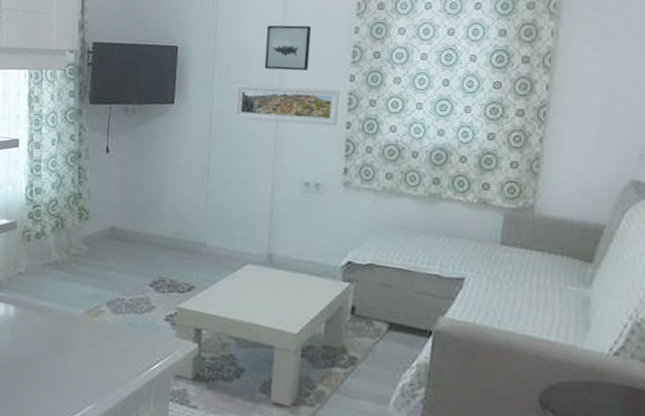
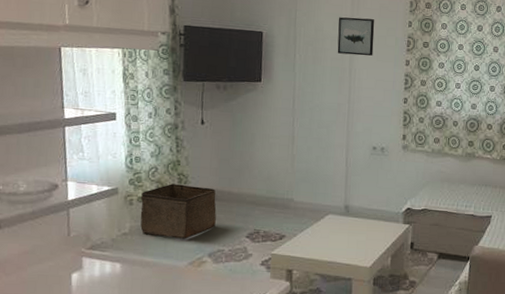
storage bin: none [37,219,119,284] -> present [140,184,217,239]
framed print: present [233,84,340,127] -> none [313,66,398,102]

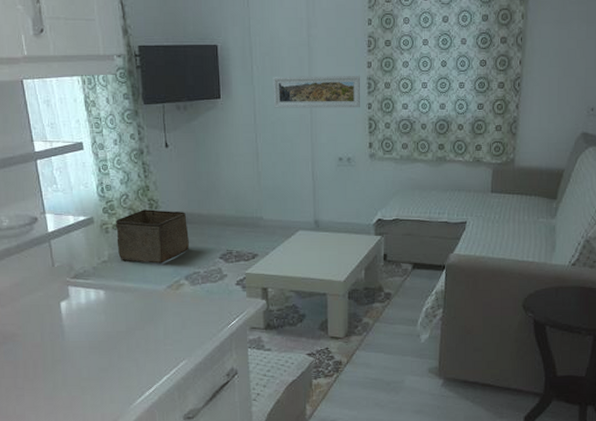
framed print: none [313,66,398,102] -> present [273,75,360,108]
wall art: present [337,17,375,56] -> none [293,20,333,61]

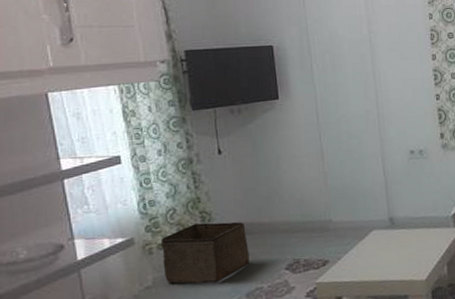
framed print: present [273,75,360,108] -> none [334,67,428,105]

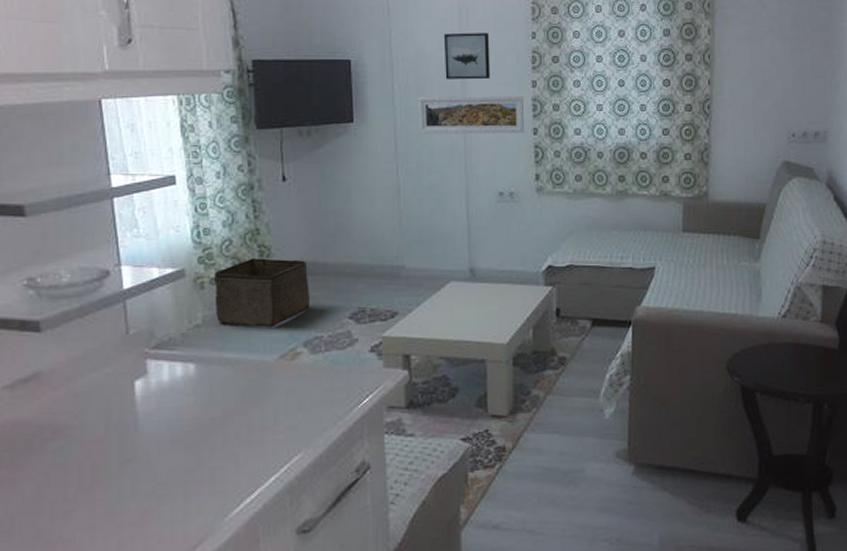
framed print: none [334,67,428,105] -> present [418,95,524,134]
wall art: none [353,16,396,58] -> present [443,32,491,80]

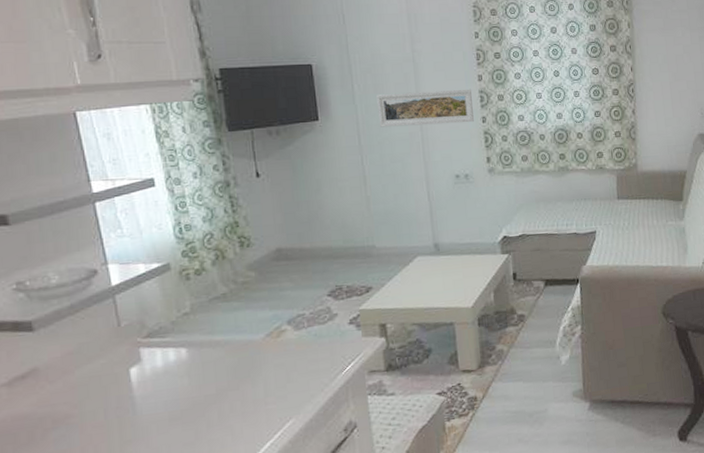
storage bin: present [213,258,310,327] -> none [198,247,291,310]
wall art: present [443,32,491,80] -> none [395,35,441,78]

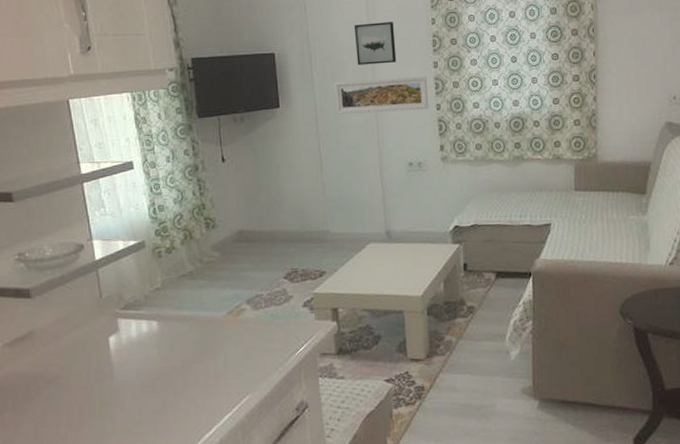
wall art: none [395,35,441,78] -> present [353,22,397,65]

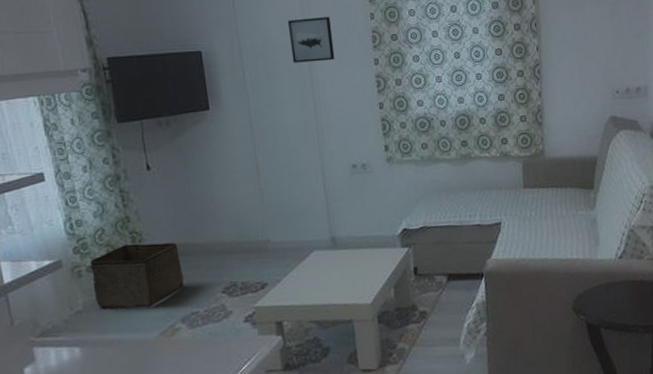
storage bin: none [168,229,250,288] -> present [89,242,184,308]
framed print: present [334,75,428,115] -> none [269,73,371,116]

